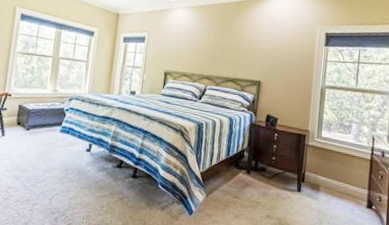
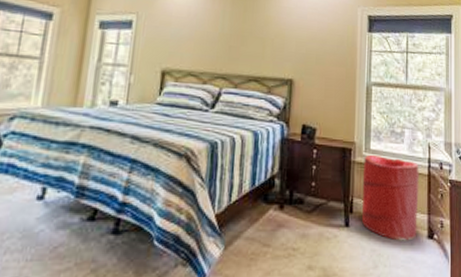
laundry hamper: none [312,141,363,208] -> present [362,155,419,241]

